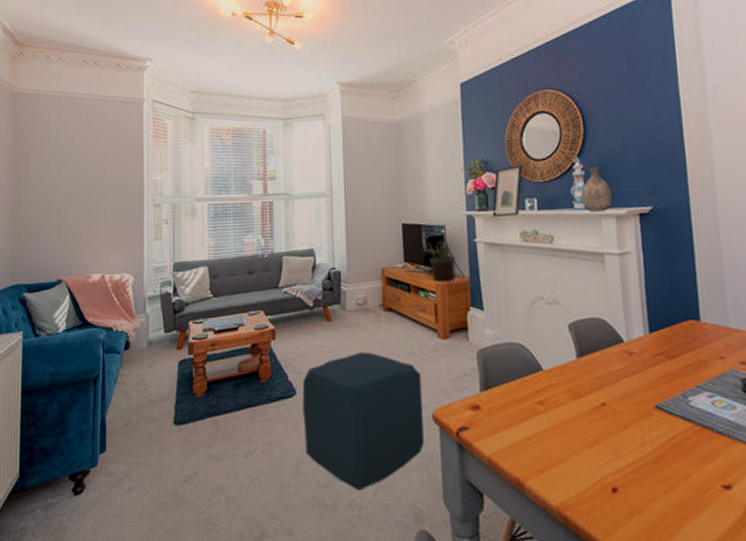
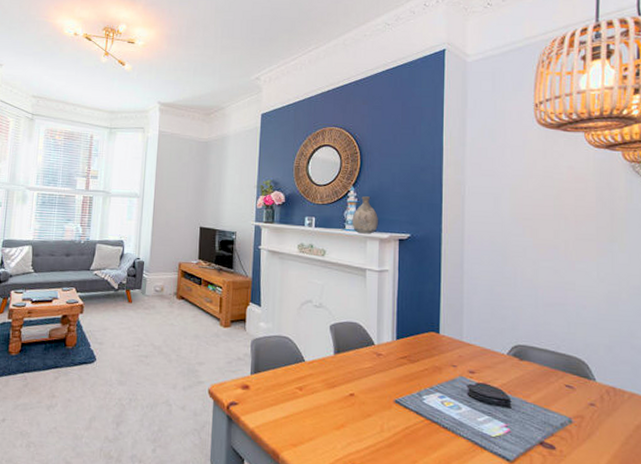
pouf: present [302,351,424,491] -> none [98,330,202,448]
planter: present [428,240,456,282] -> none [220,245,242,280]
picture frame: present [492,164,523,217] -> none [276,187,306,230]

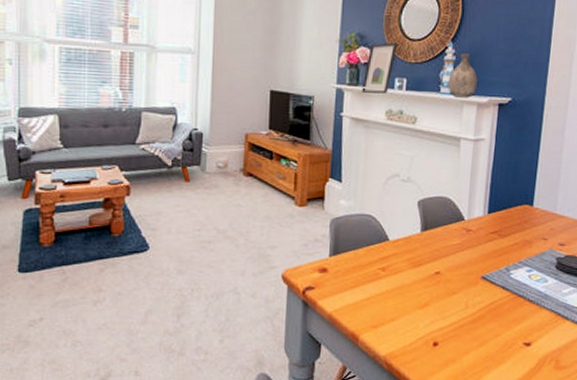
picture frame: none [276,187,306,230] -> present [362,42,397,94]

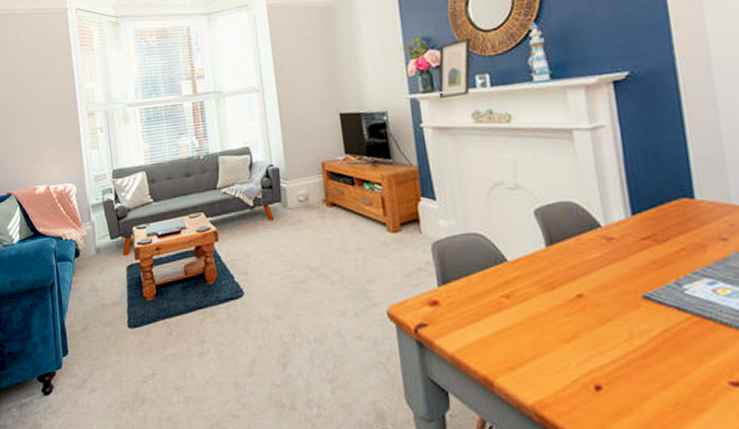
vase: present [448,53,478,98] -> none [540,31,580,84]

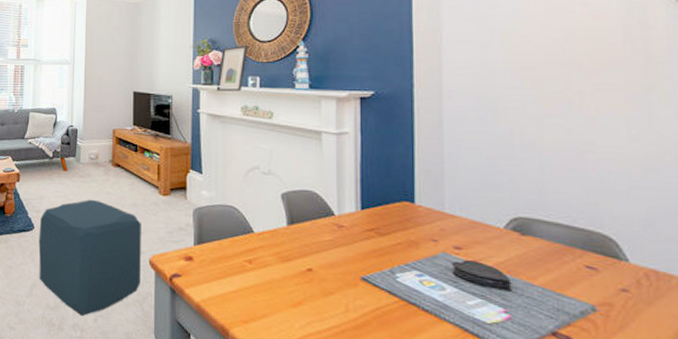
pouf: none [249,249,381,390] -> present [38,199,141,317]

